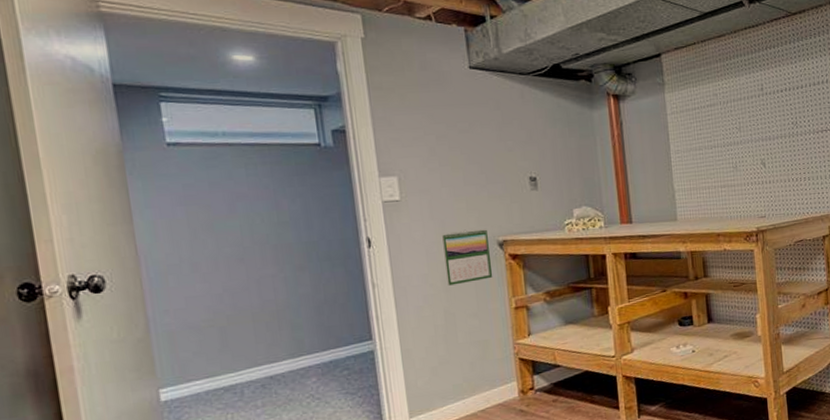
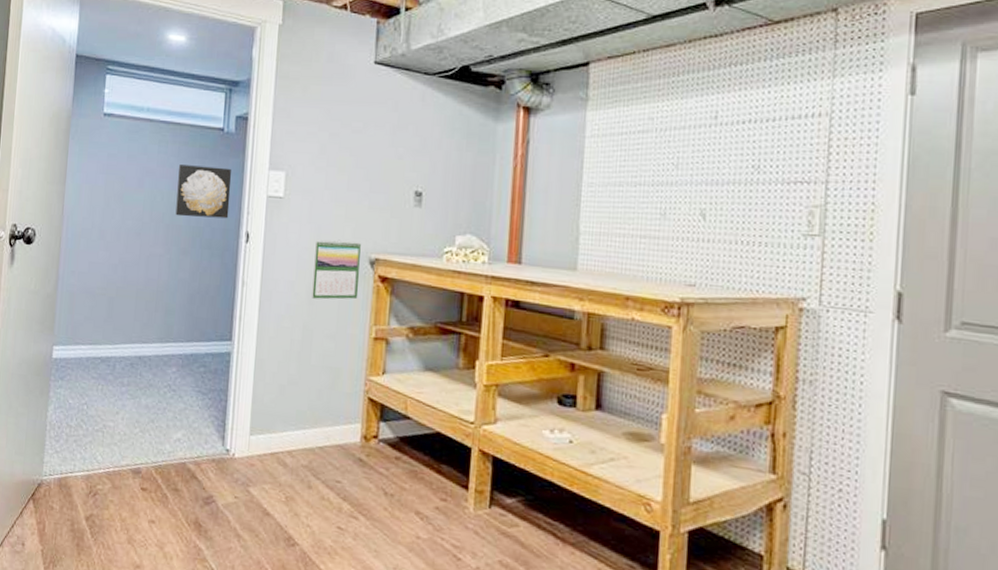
wall art: none [275,181,344,235] -> present [175,165,232,219]

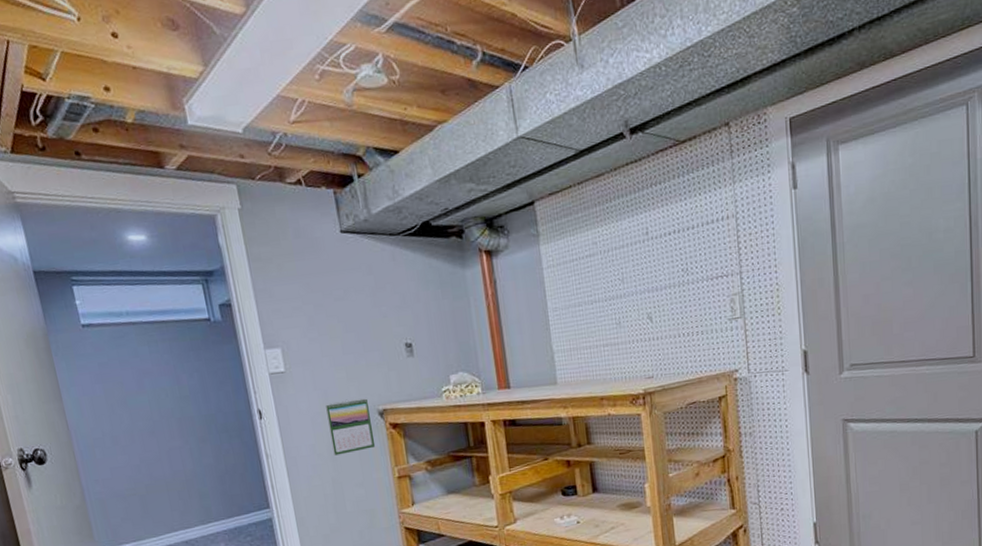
wall art: present [175,165,232,219] -> none [175,354,237,409]

